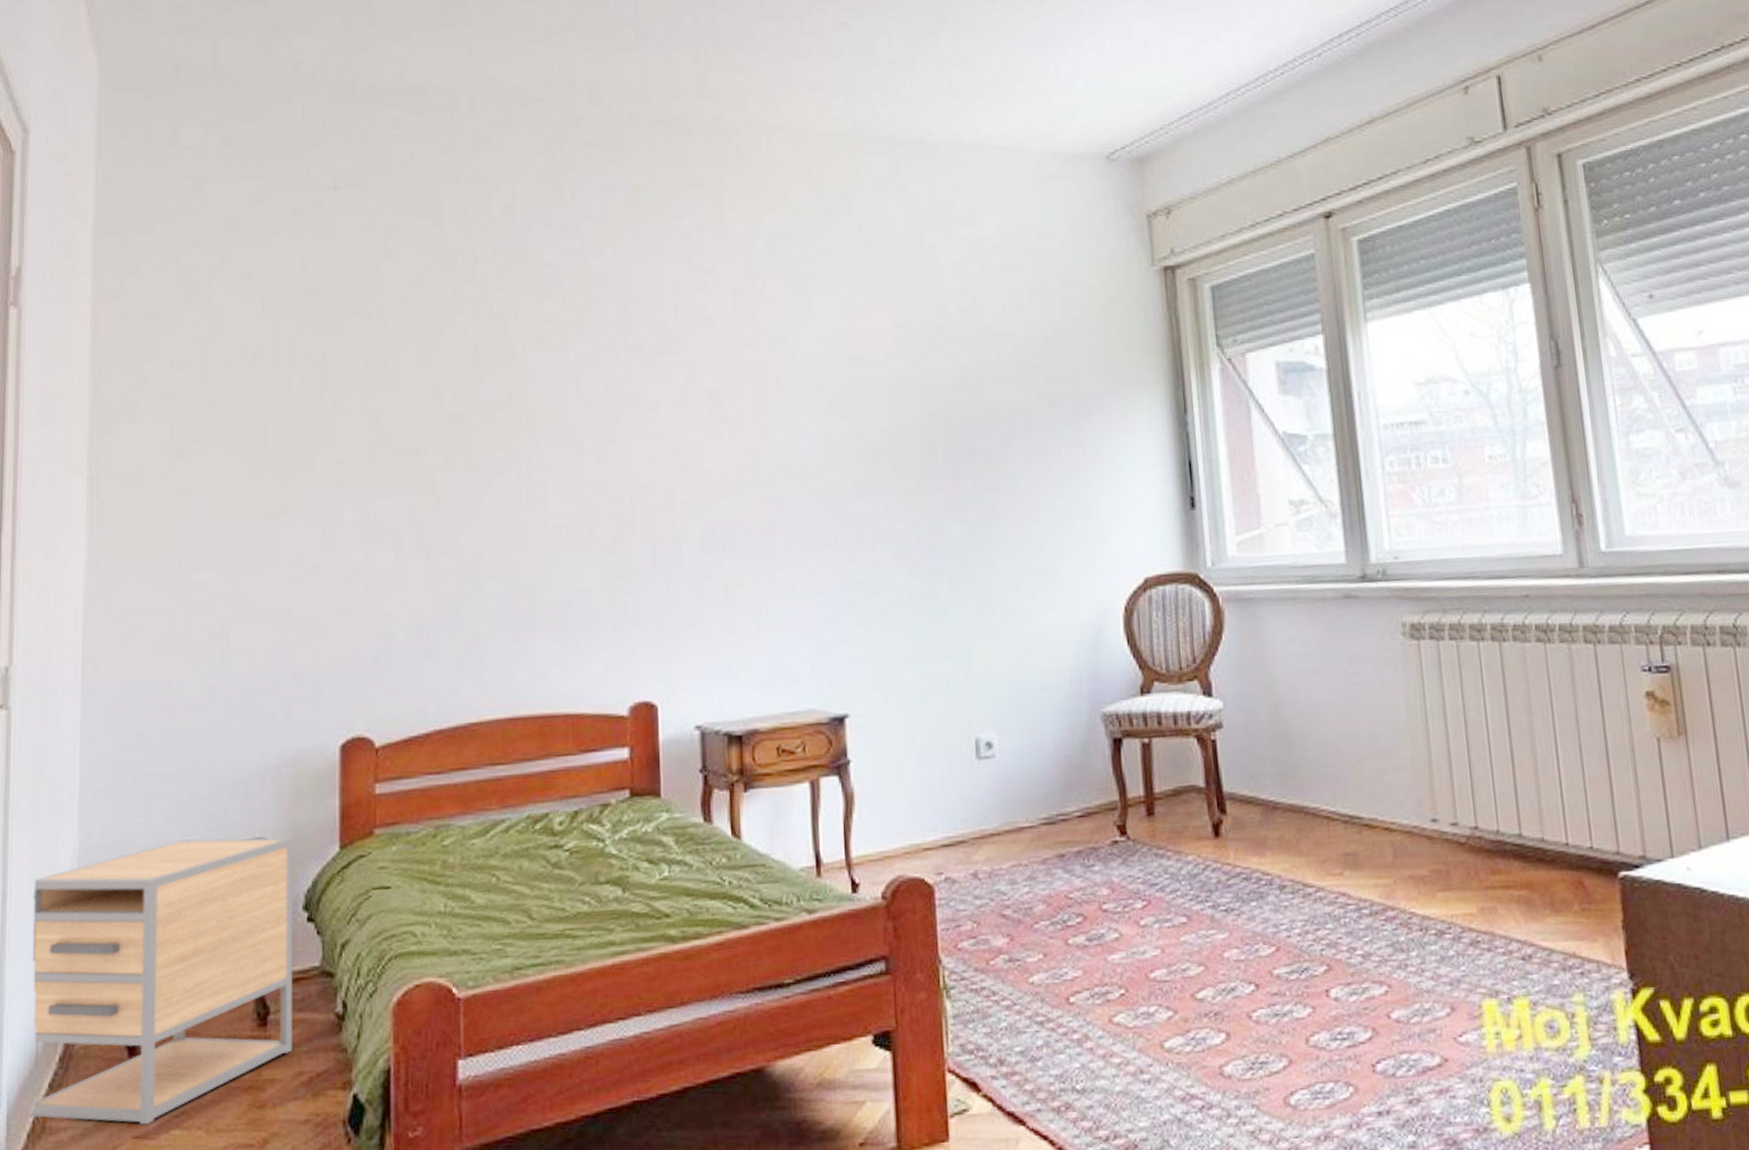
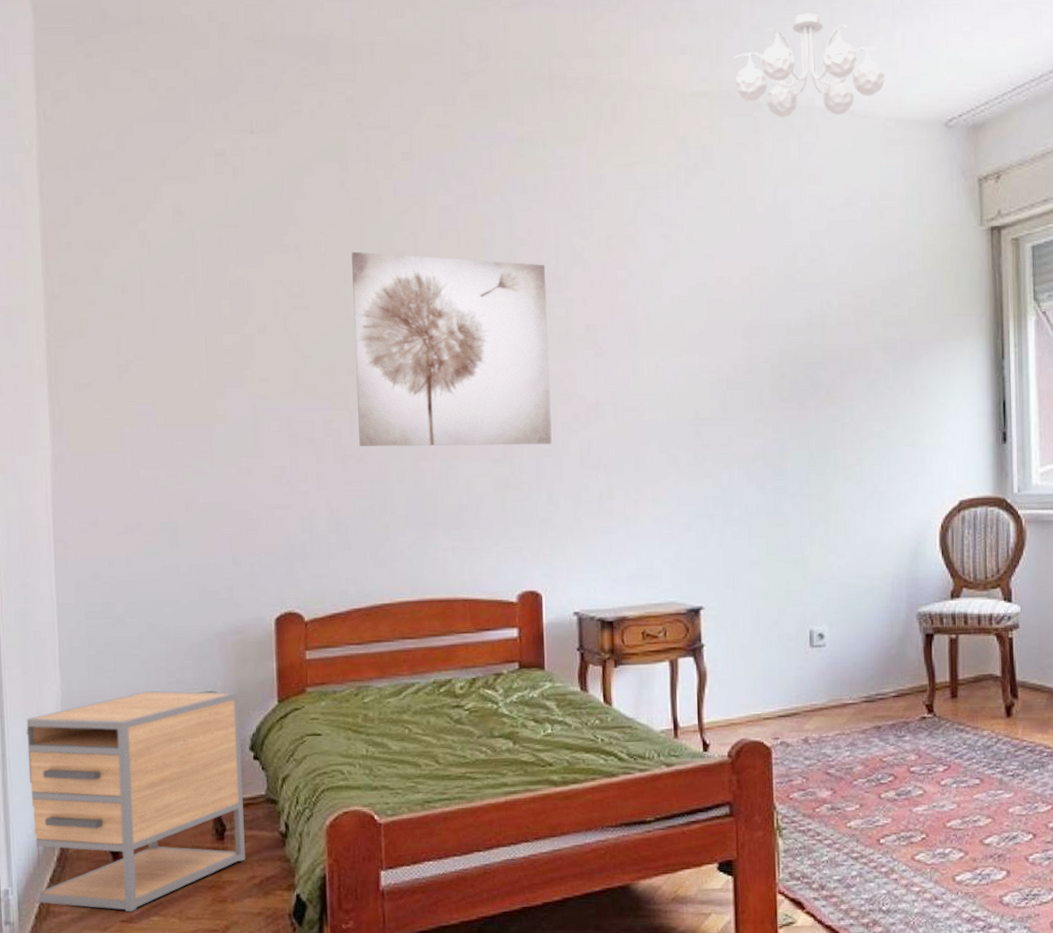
wall art: none [443,315,670,537] -> present [352,251,552,447]
ceiling light fixture: none [871,45,1038,156] -> present [734,13,885,117]

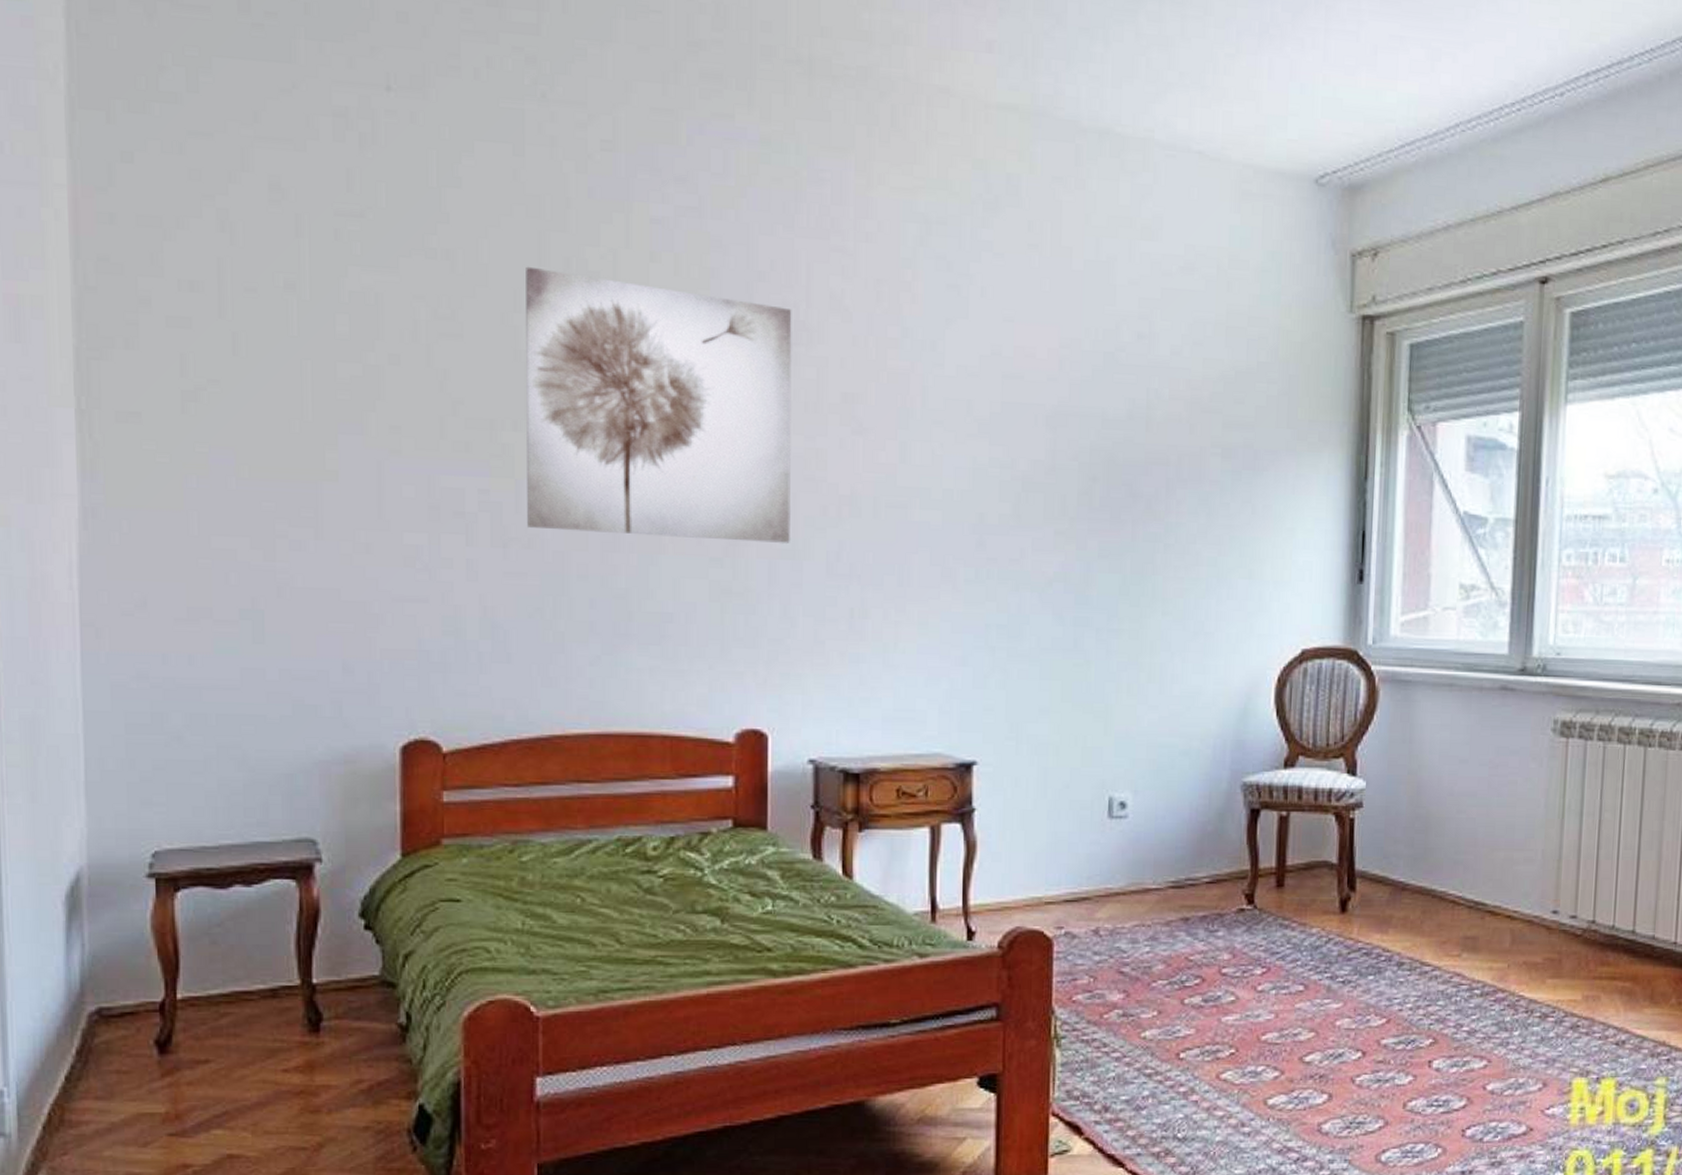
nightstand: present [26,690,245,912] -> none [33,834,349,1123]
ceiling light fixture: present [734,13,885,117] -> none [1054,17,1244,155]

